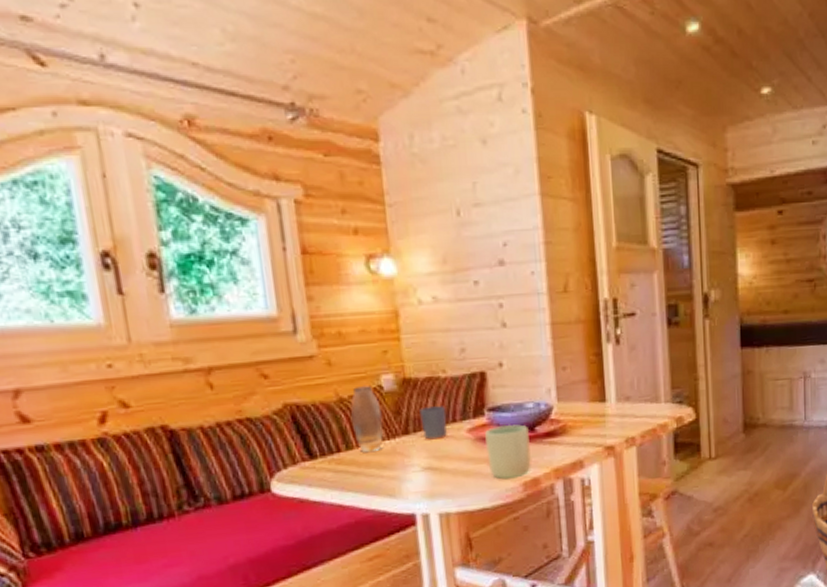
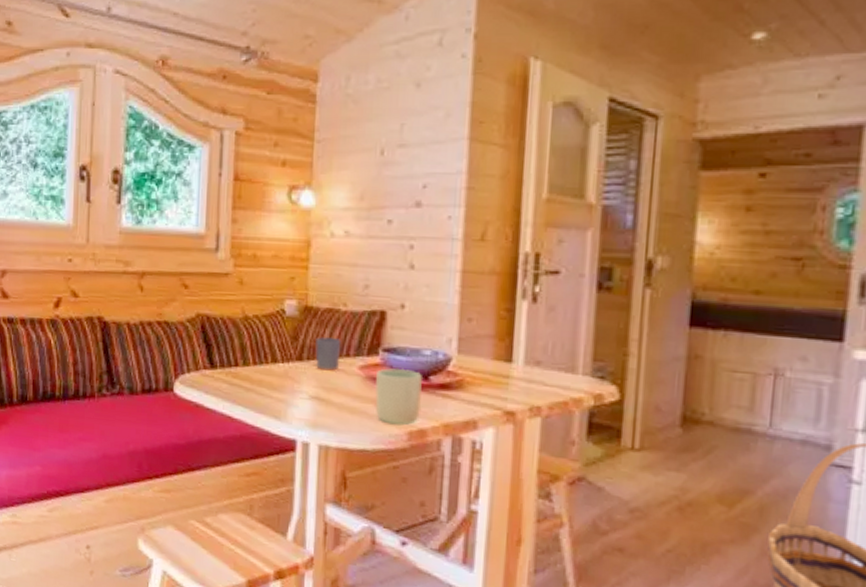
vase: present [350,385,384,452] -> none [251,307,281,372]

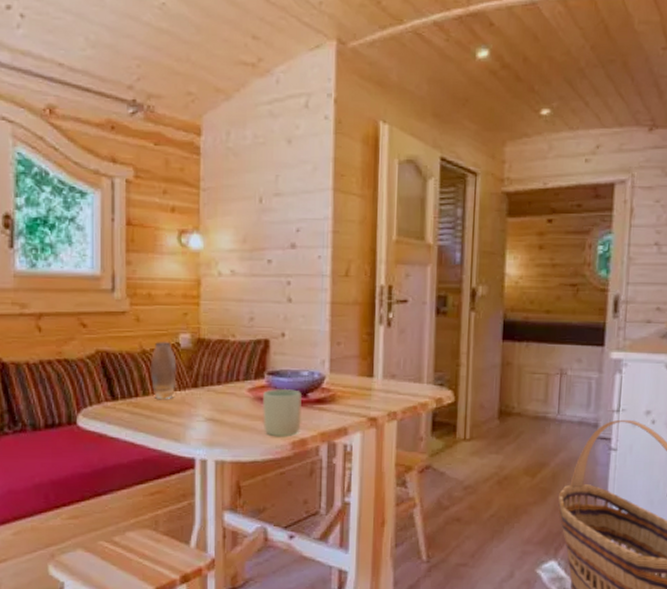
vase: none [251,307,281,372] -> present [150,341,177,399]
mug: present [315,337,342,371] -> none [209,366,232,395]

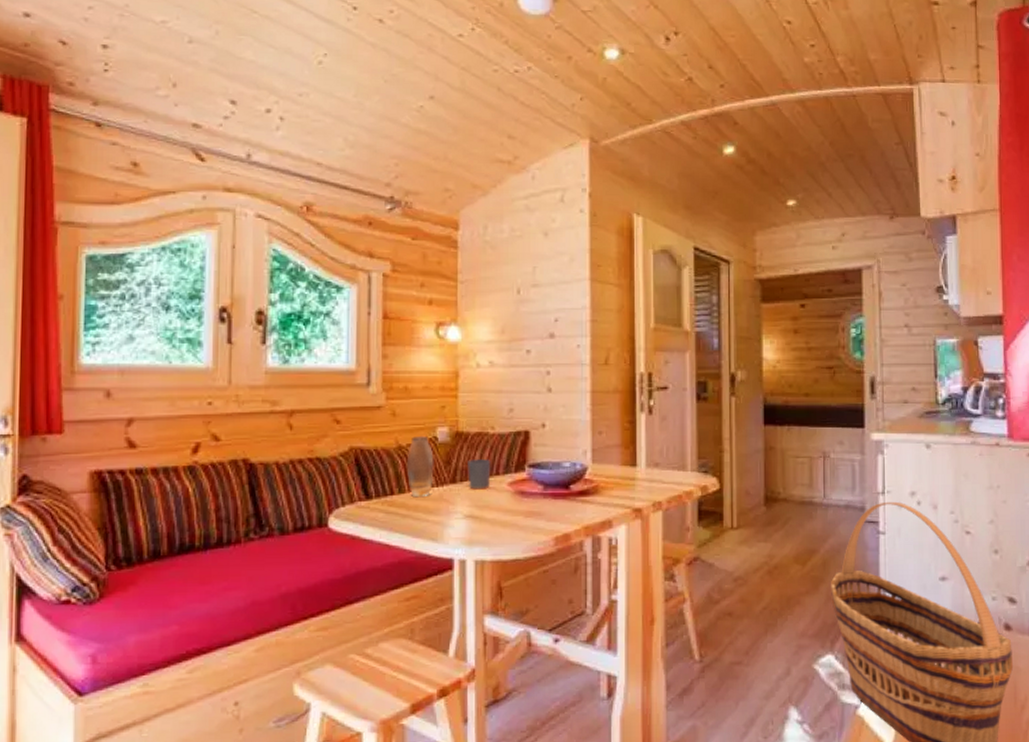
mug: none [209,366,232,395] -> present [467,459,491,490]
mug: present [263,388,303,436] -> none [524,480,565,531]

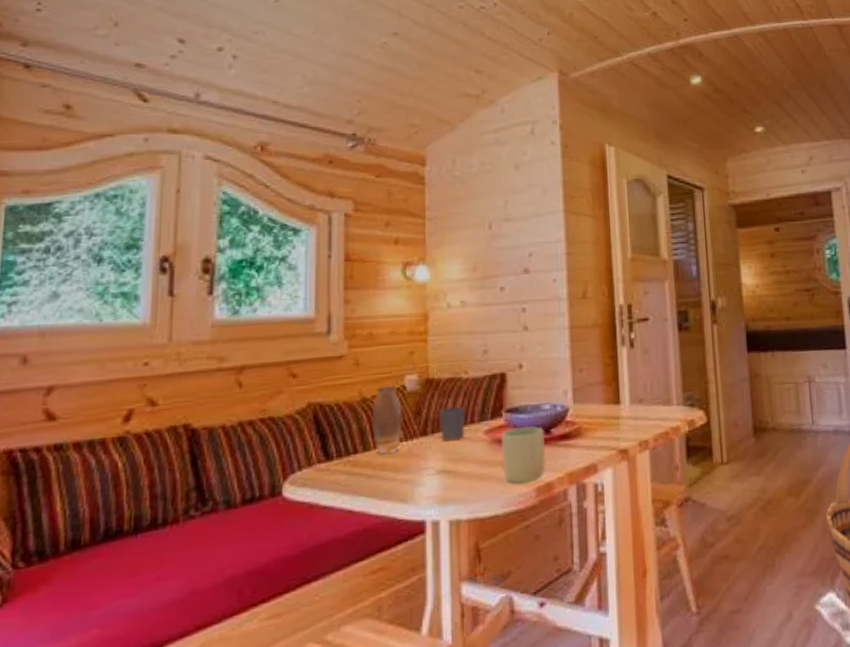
mug: none [524,480,565,531] -> present [502,426,546,483]

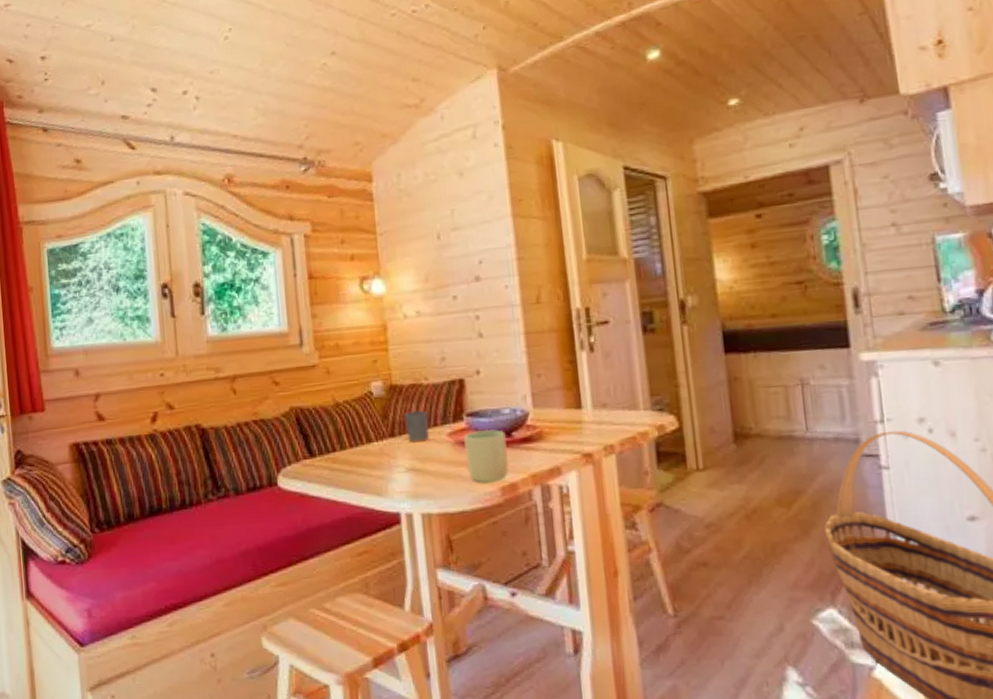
vase: present [371,385,402,454] -> none [344,391,373,452]

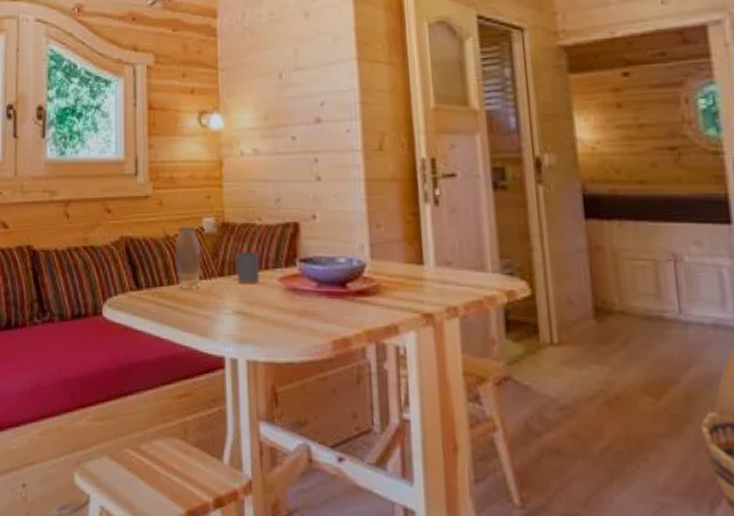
vase: none [344,391,373,452] -> present [174,225,202,289]
mug: present [464,429,509,482] -> none [296,277,342,334]

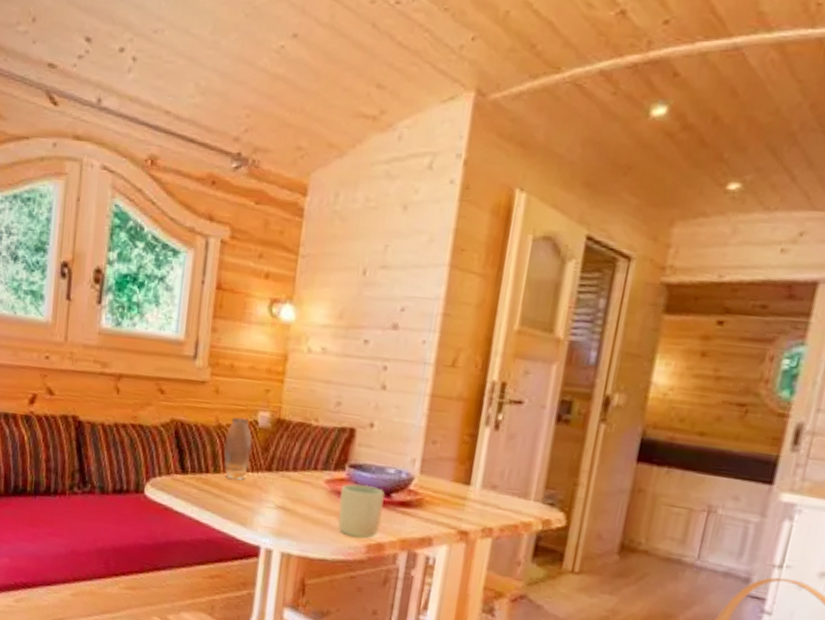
mug: present [235,252,260,284] -> none [283,450,311,483]
mug: none [296,277,342,334] -> present [337,483,386,538]

